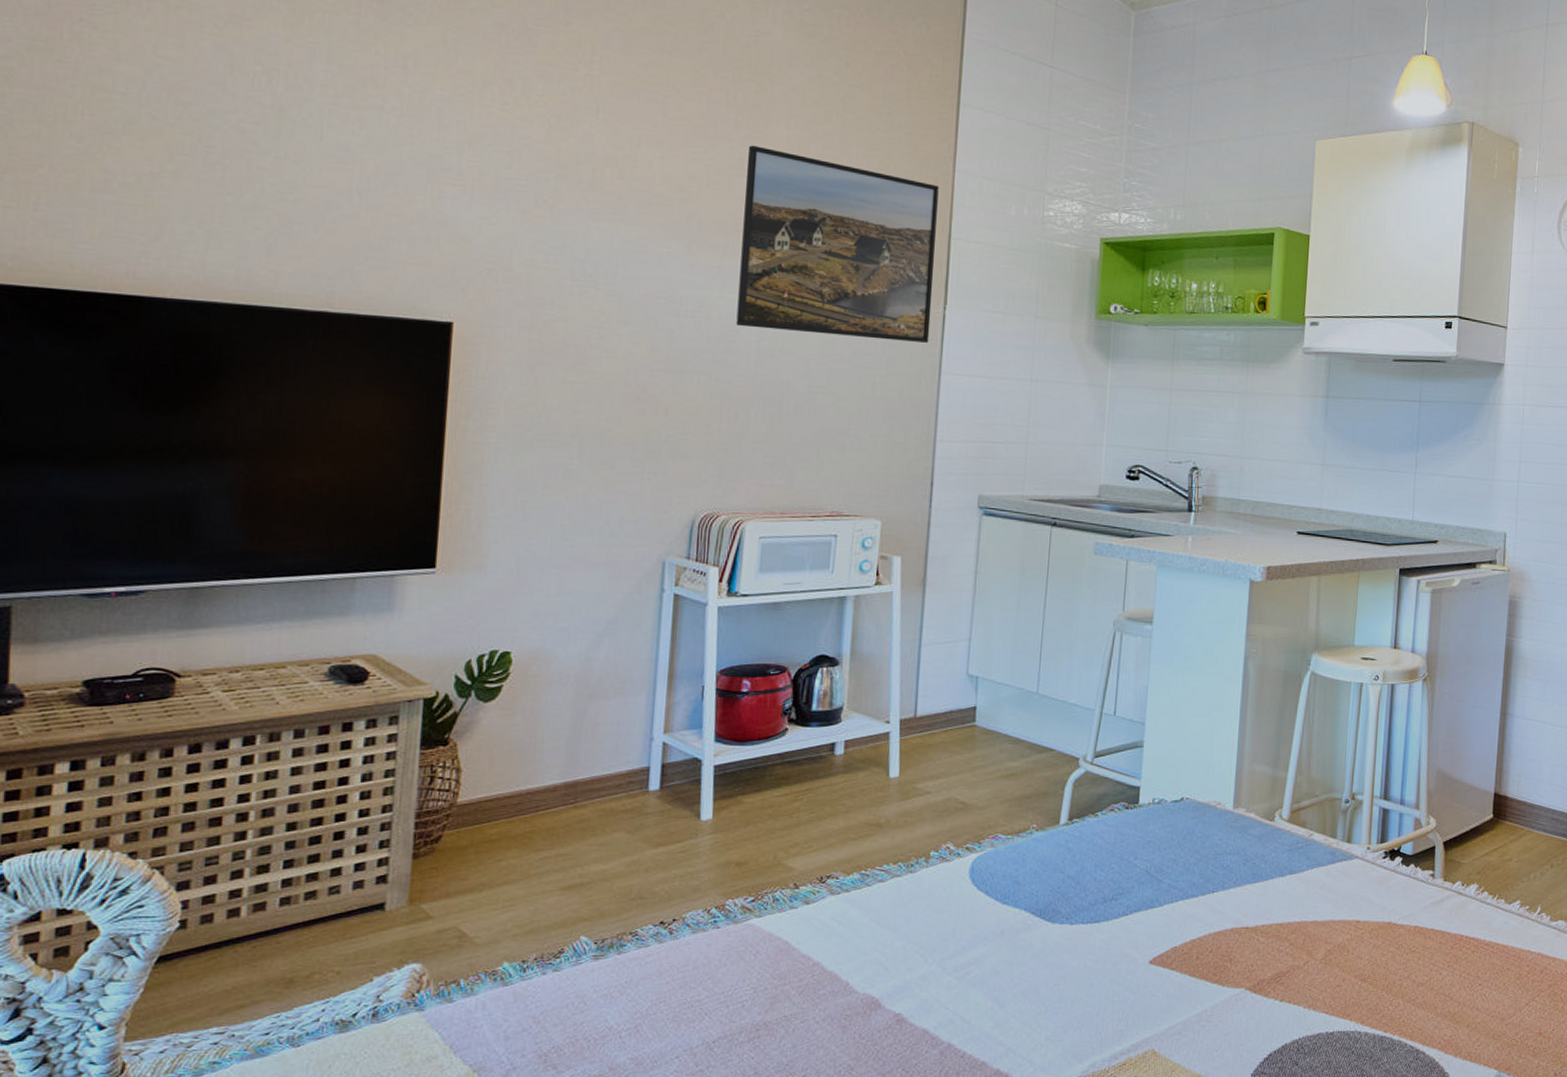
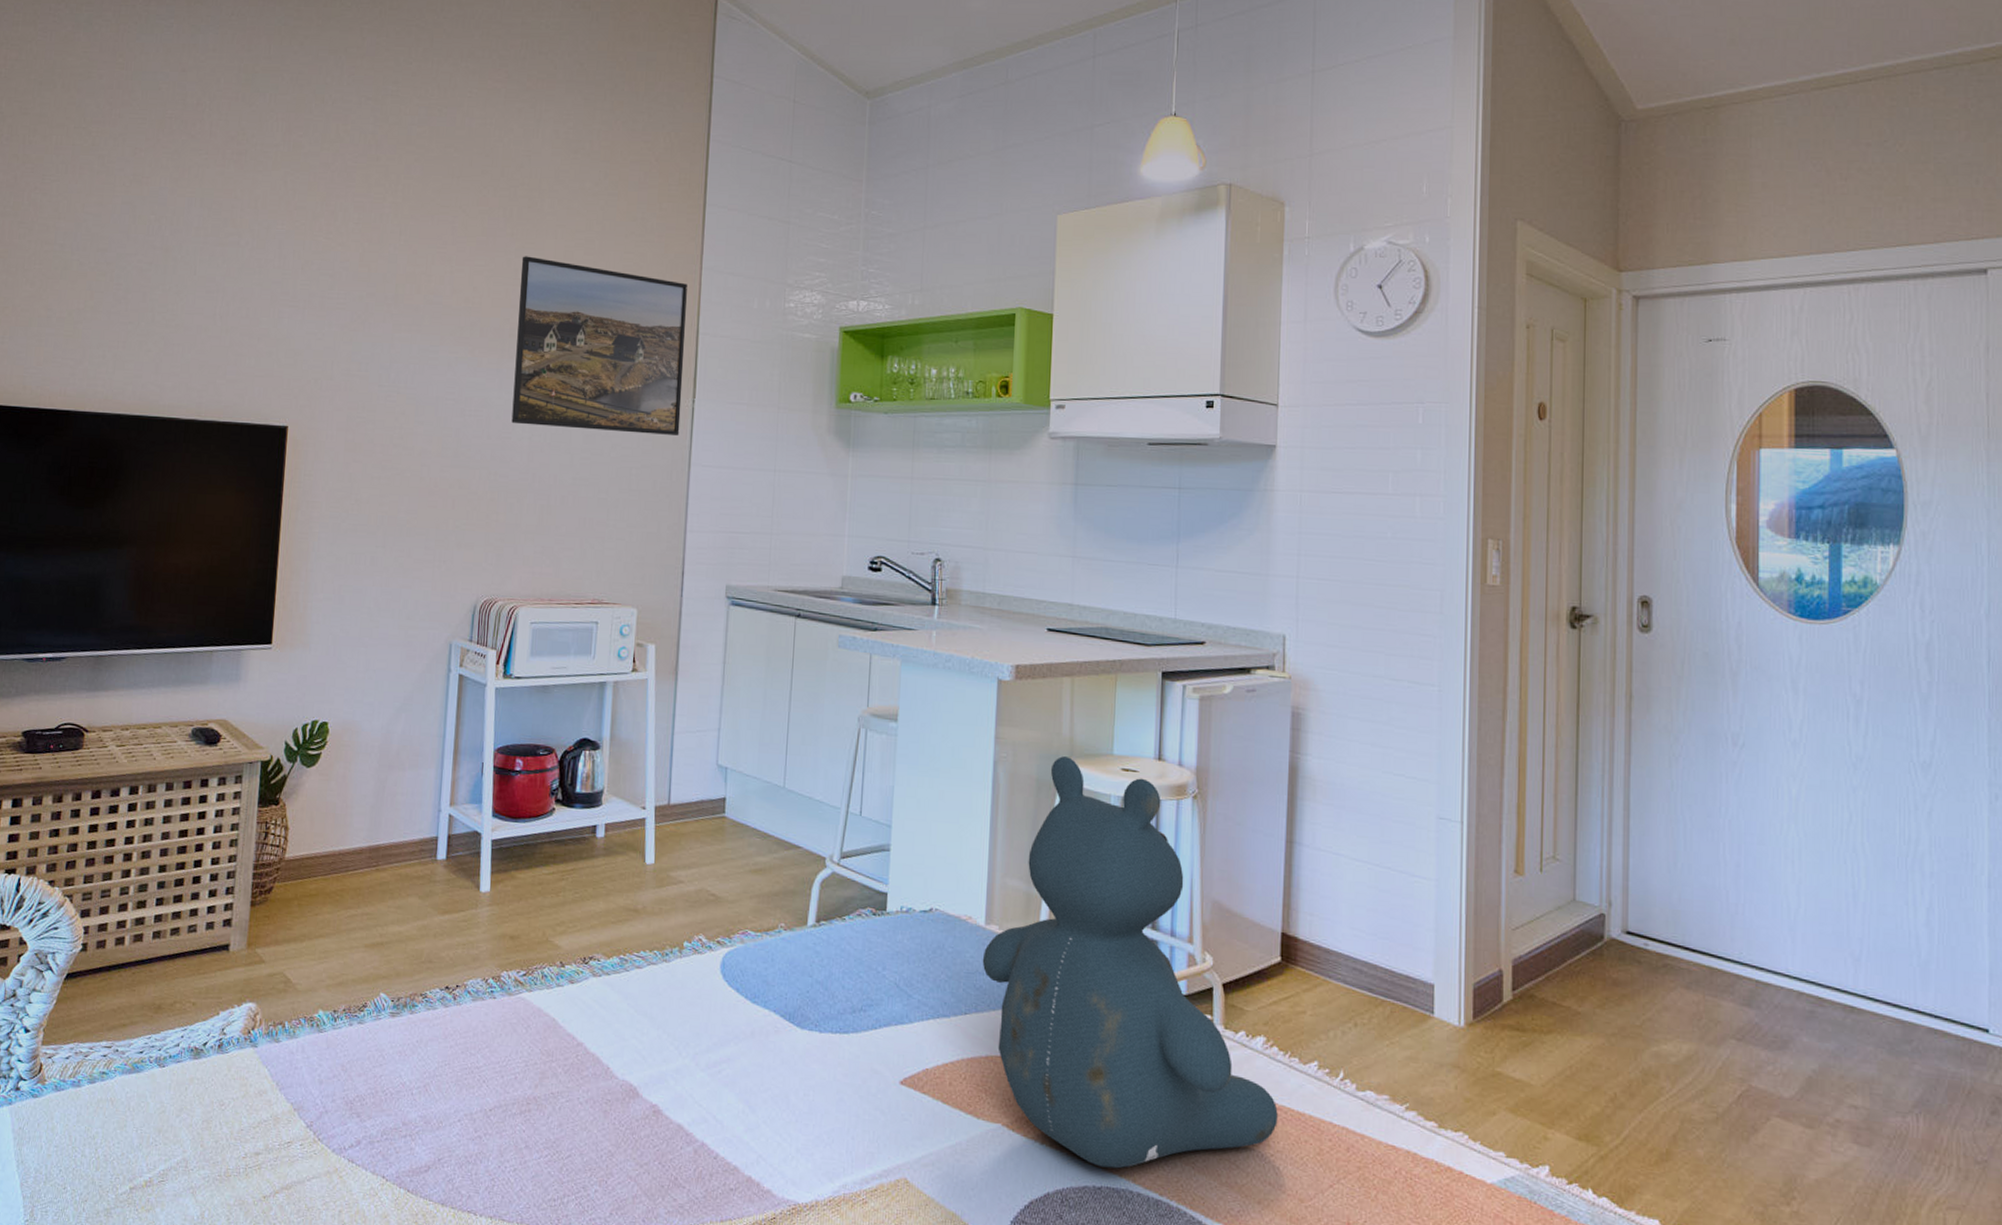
teddy bear: none [1229,648,1486,1015] -> present [982,755,1278,1169]

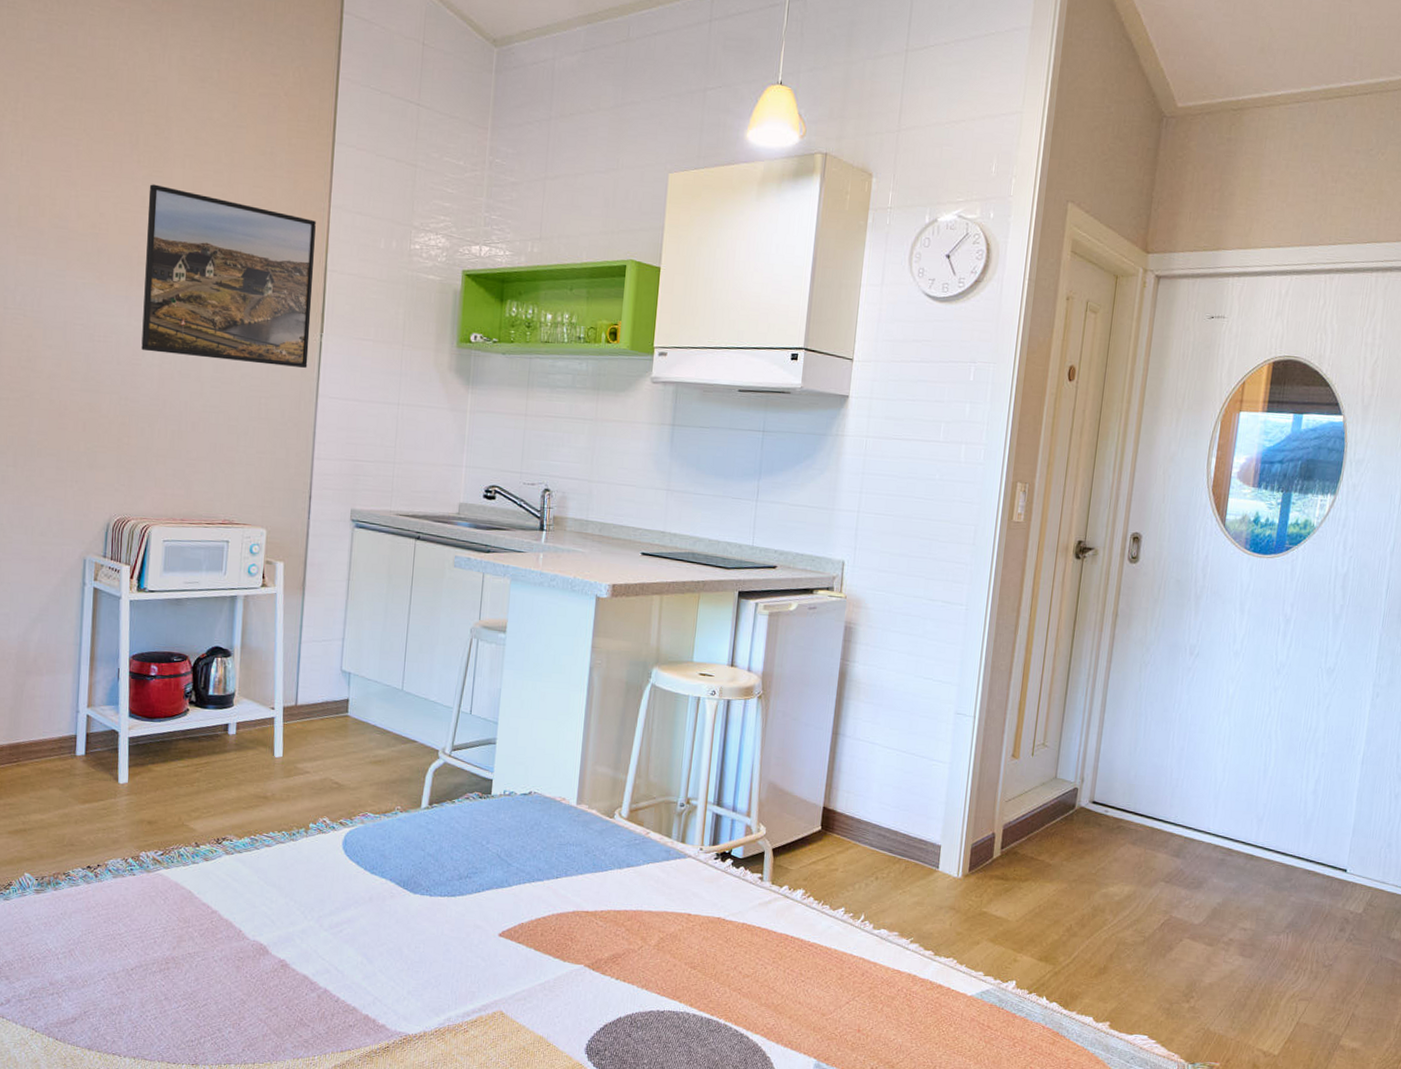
teddy bear: present [982,755,1278,1169] -> none [573,662,810,996]

